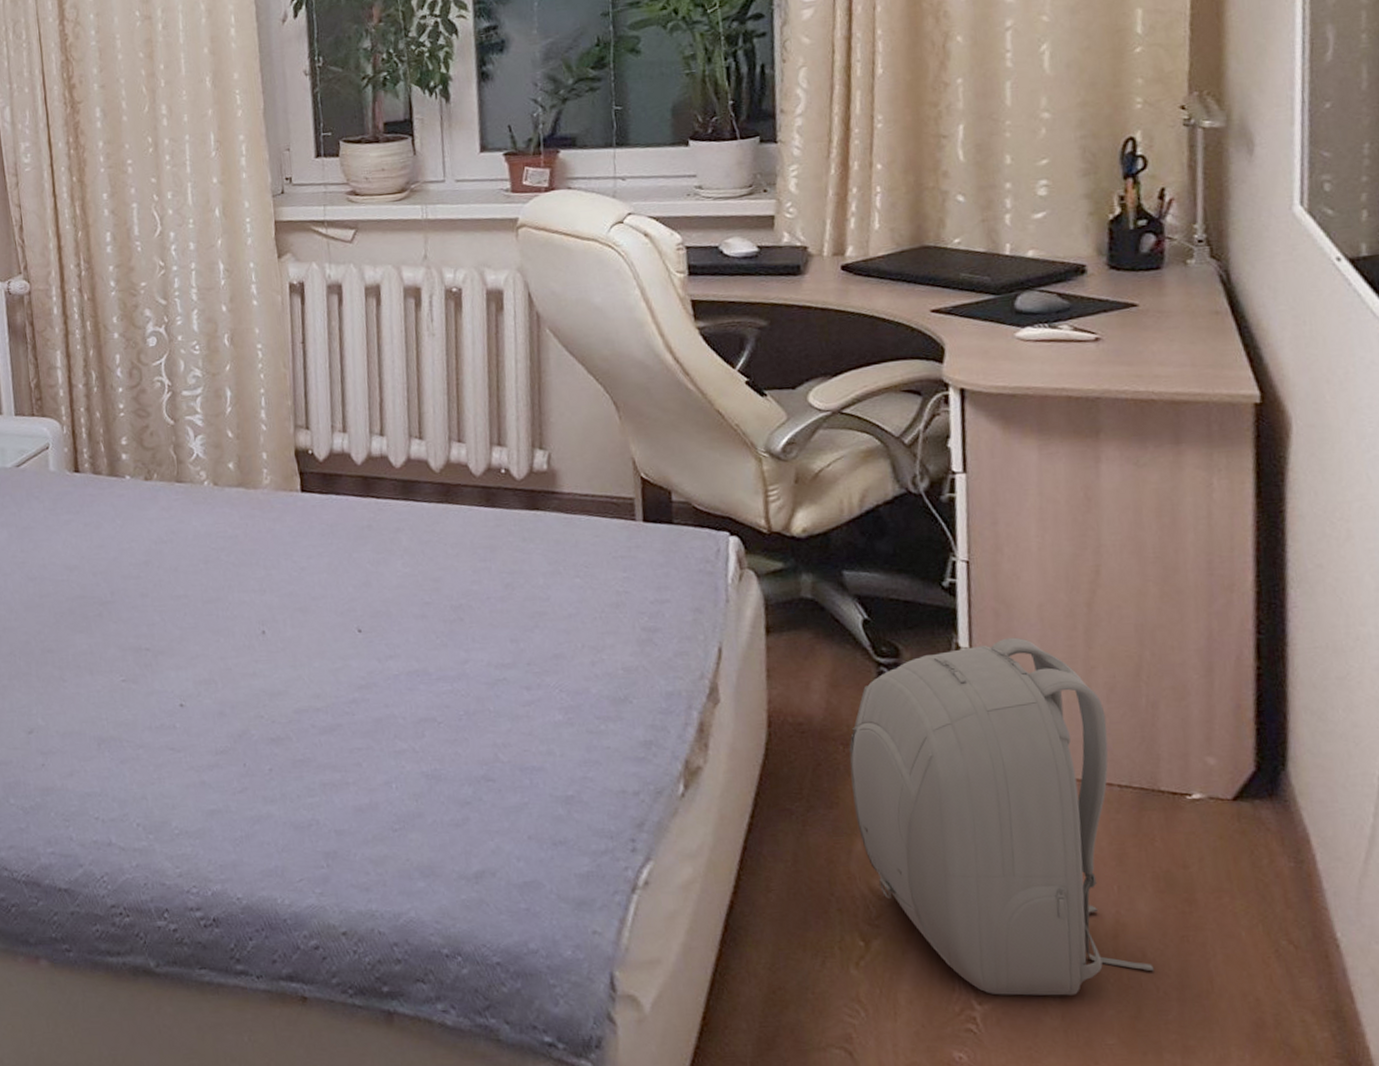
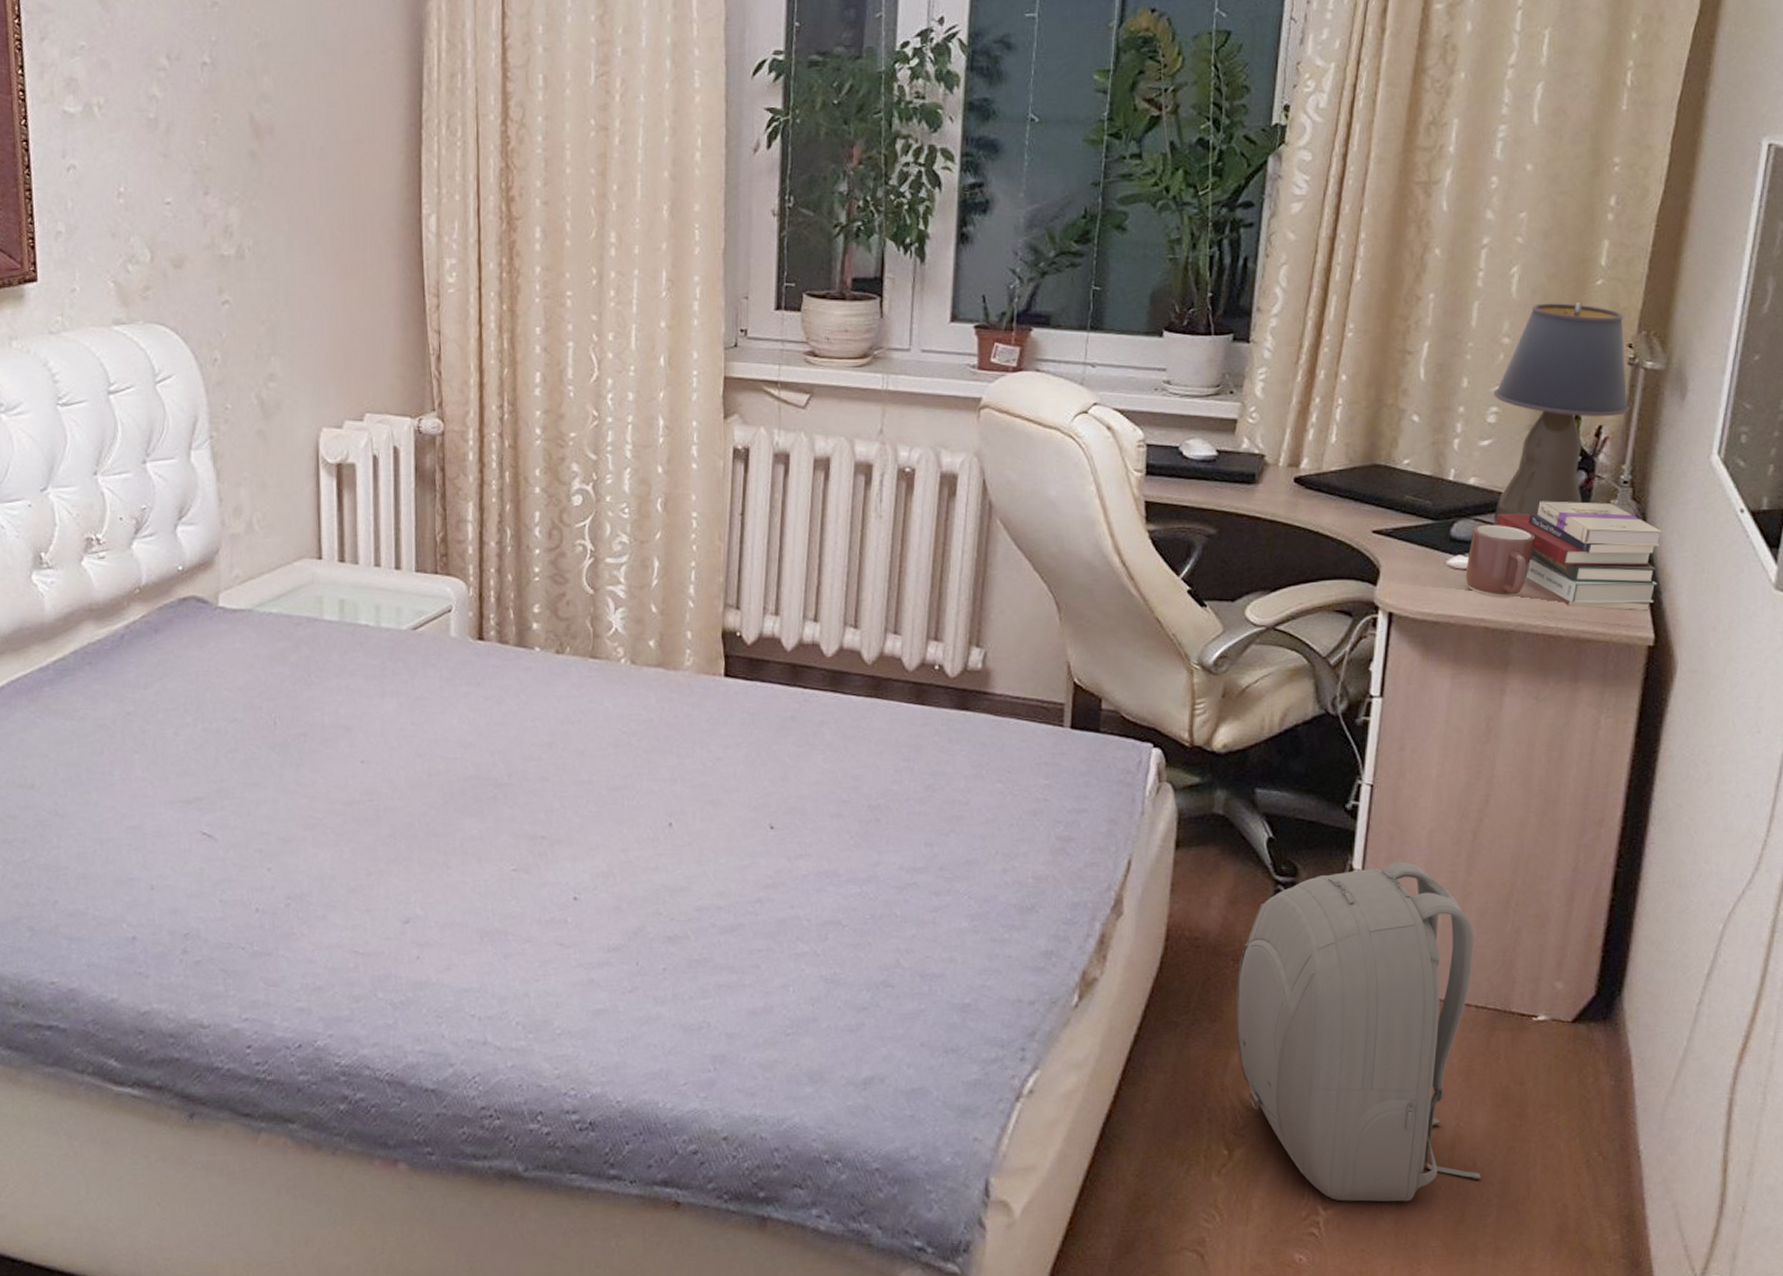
mug: none [1037,293,1110,367] -> present [1465,524,1536,598]
table lamp: none [1040,71,1193,295] -> present [1493,303,1630,525]
books: none [1062,263,1255,370] -> present [1495,501,1663,611]

